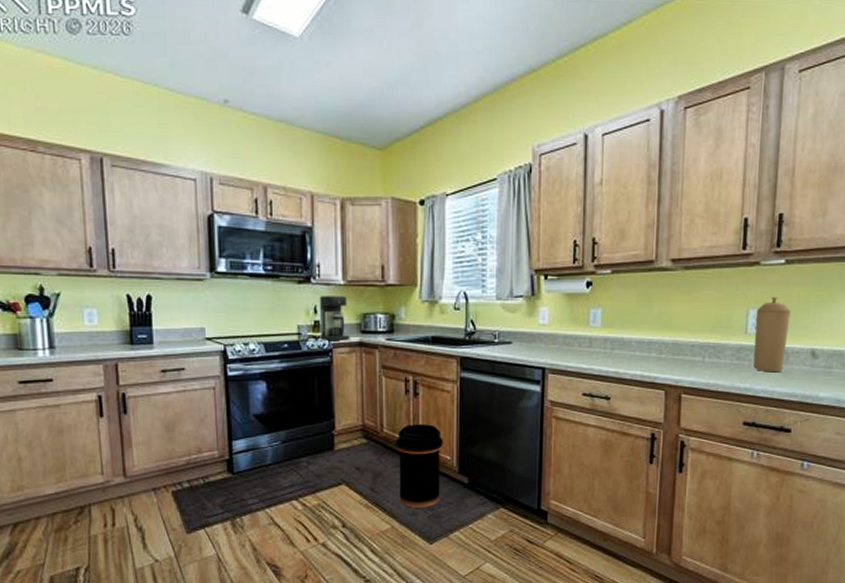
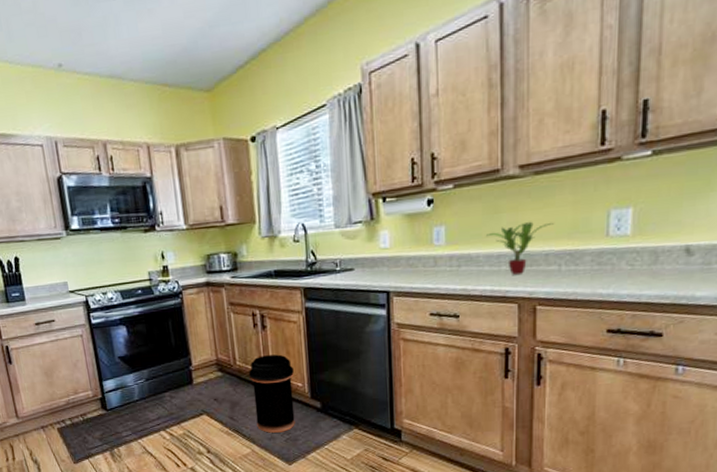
coffee maker: present [319,296,350,342] -> none [165,240,197,284]
potted plant: none [639,312,700,363] -> present [487,221,554,276]
canister: present [753,297,791,373] -> none [617,193,660,276]

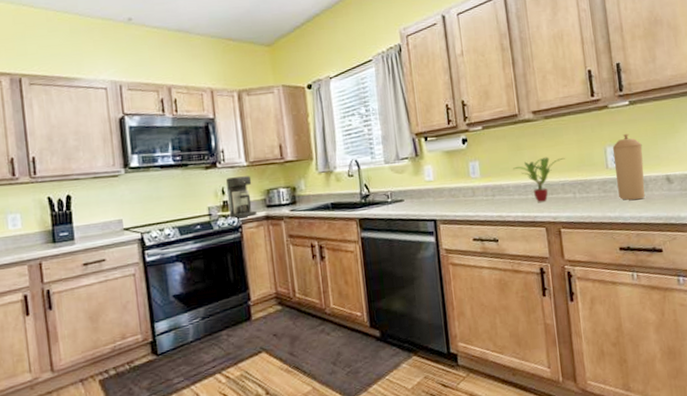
coffee maker: none [165,240,197,284] -> present [226,176,257,219]
trash can: present [249,354,295,433] -> none [308,284,356,367]
canister: none [617,193,660,276] -> present [612,134,645,201]

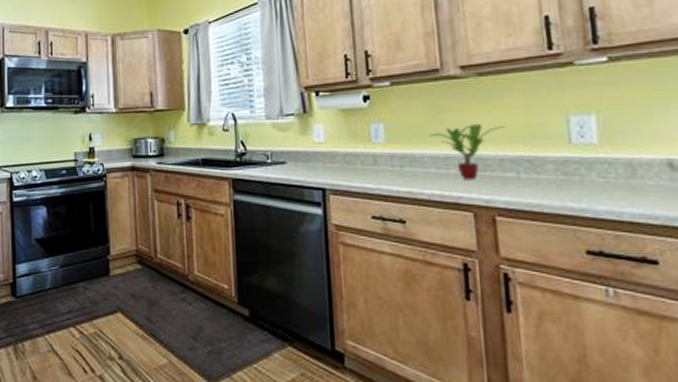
coffee maker: present [226,176,257,219] -> none [93,123,122,167]
canister: present [612,134,645,201] -> none [579,100,631,189]

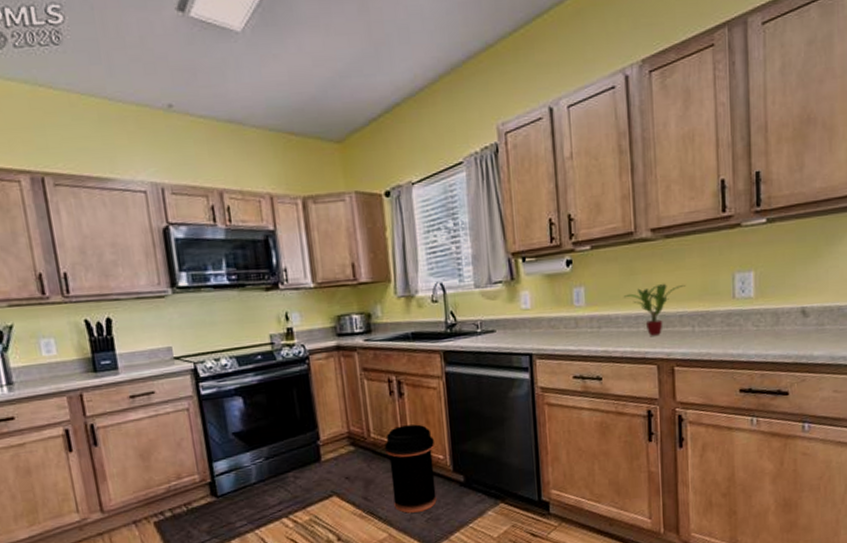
trash can: none [170,250,220,342] -> present [385,424,437,513]

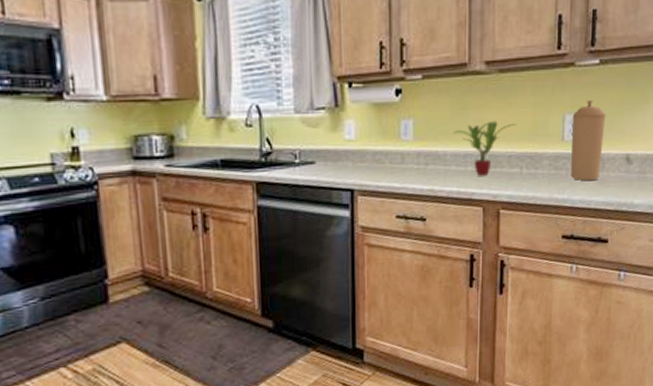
trash can: present [385,424,437,513] -> none [185,263,242,362]
canister: none [742,258,777,336] -> present [570,100,606,181]

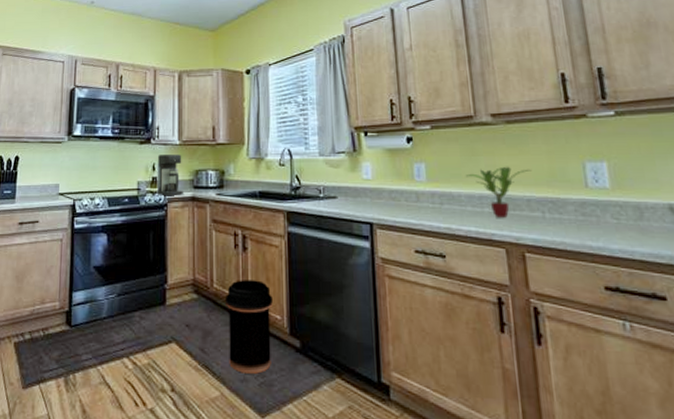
coffee maker: none [76,115,119,172] -> present [156,155,183,196]
trash can: none [185,263,242,362] -> present [226,280,273,374]
canister: present [570,100,606,181] -> none [593,149,639,230]

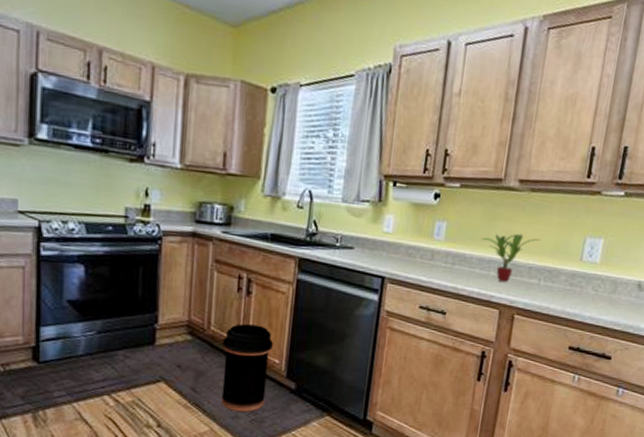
coffee maker: present [156,155,183,196] -> none [149,178,183,229]

